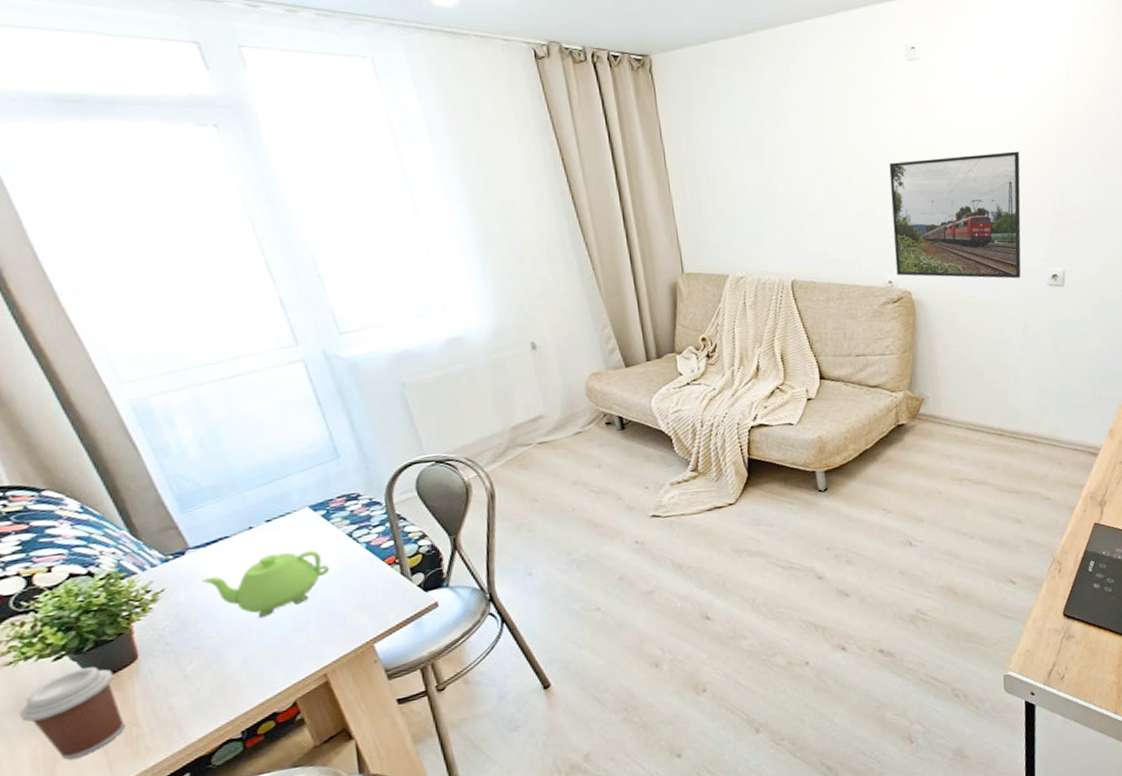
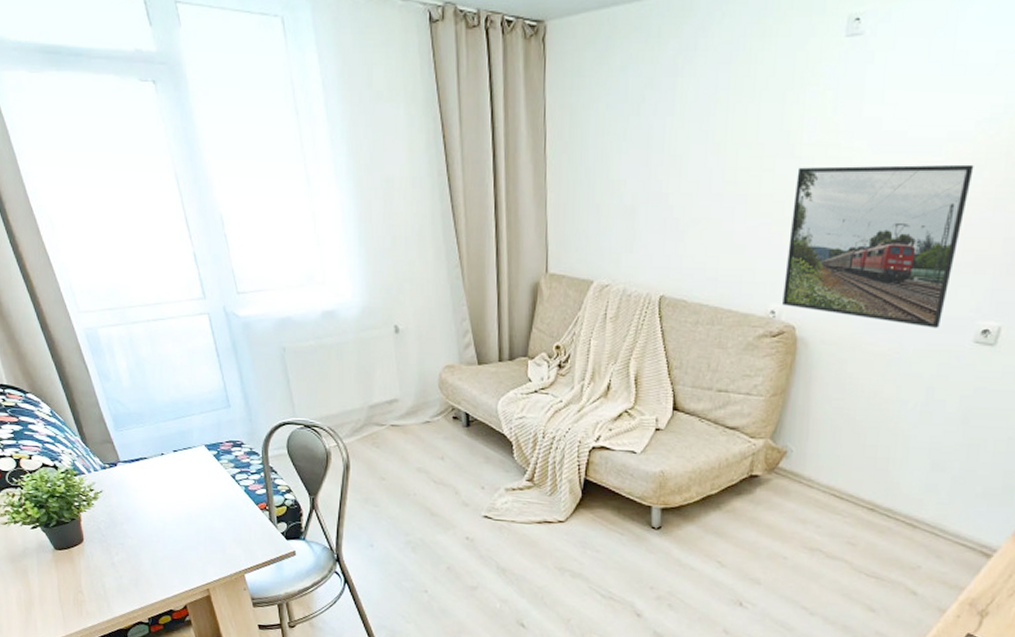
coffee cup: present [20,666,125,760] -> none [11,539,74,606]
teapot: present [201,550,330,618] -> none [127,479,217,531]

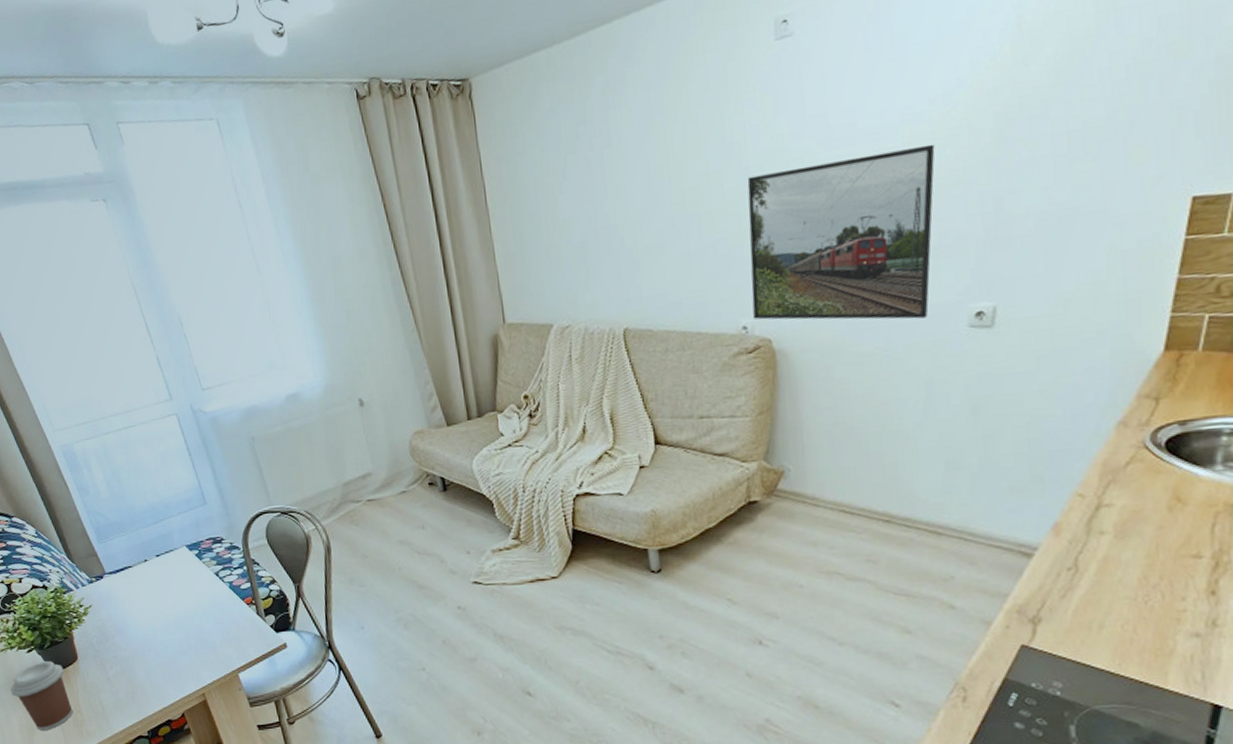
coffee cup: none [11,539,74,606] -> present [10,661,73,730]

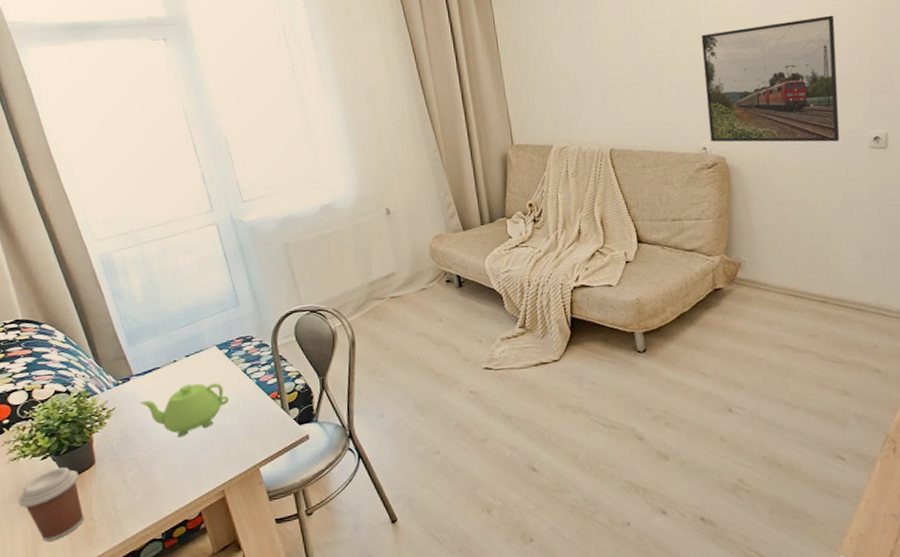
teapot: none [115,584,204,638] -> present [140,383,230,437]

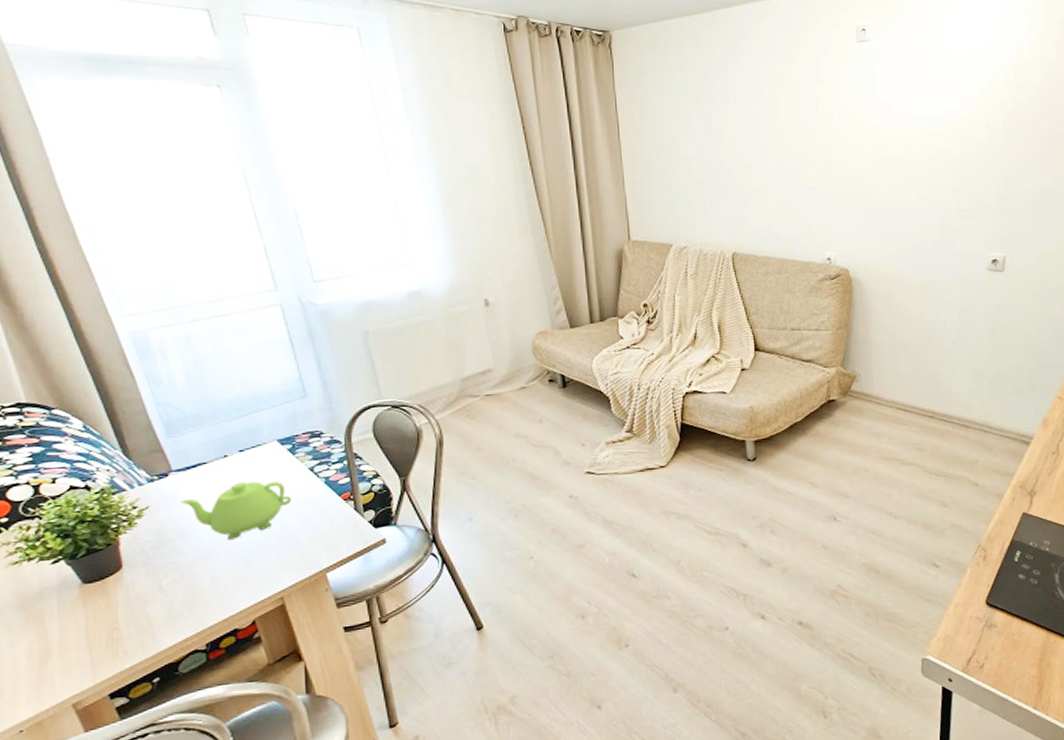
coffee cup: present [19,467,84,542] -> none [21,572,108,655]
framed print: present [701,15,840,143] -> none [833,134,966,262]

